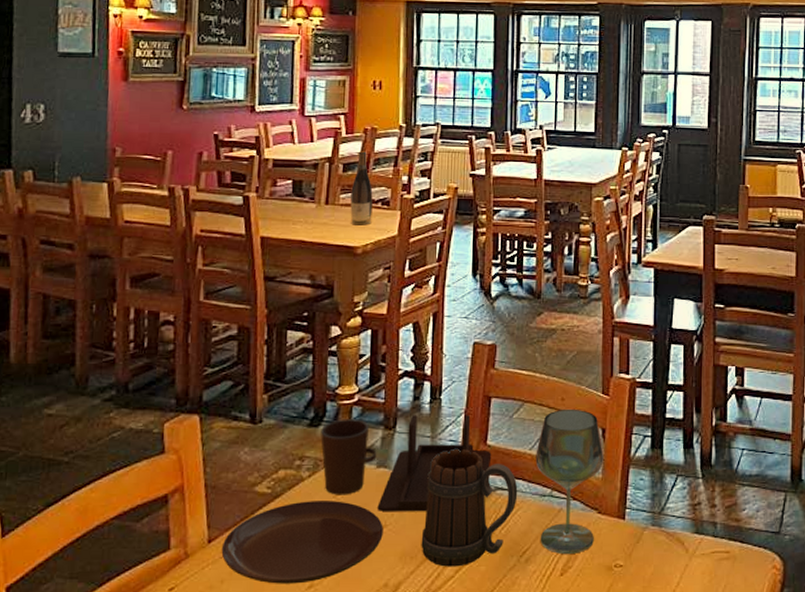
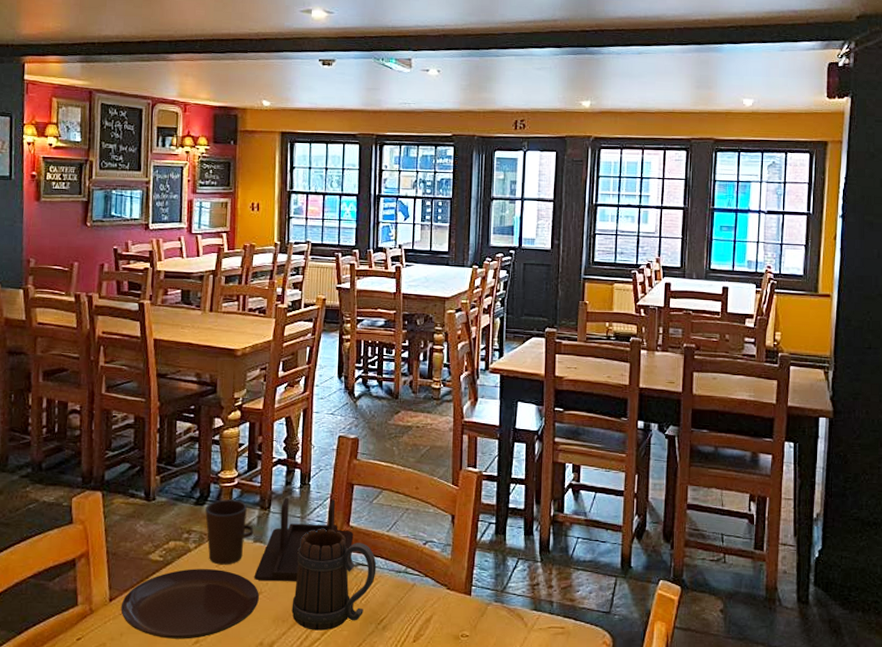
wine bottle: present [350,151,373,226] -> none [231,265,251,331]
wine glass: present [535,409,604,555] -> none [392,496,453,624]

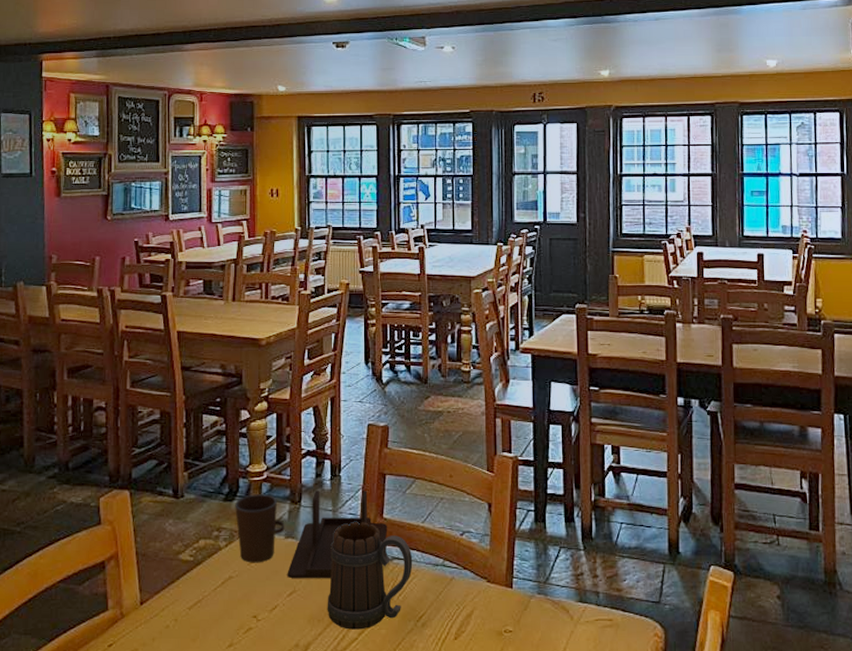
plate: present [121,569,259,639] -> none [152,568,293,643]

